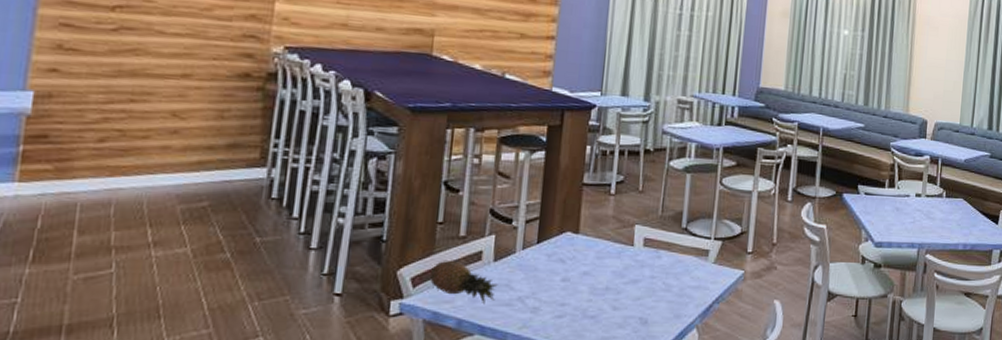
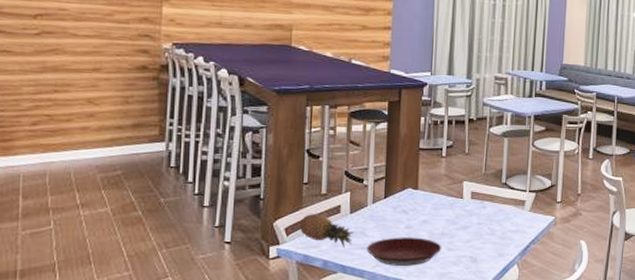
plate: none [512,292,606,328] -> present [366,237,442,266]

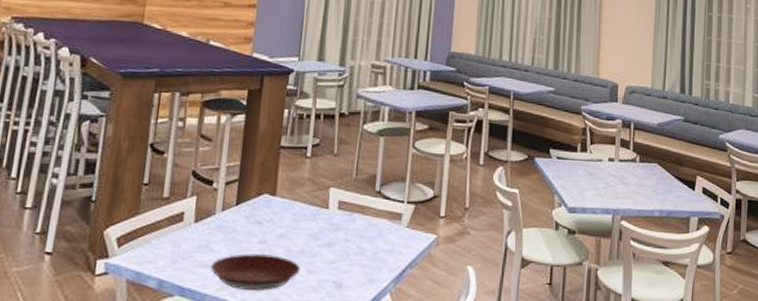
fruit: present [300,213,355,247] -> none [134,220,198,264]

